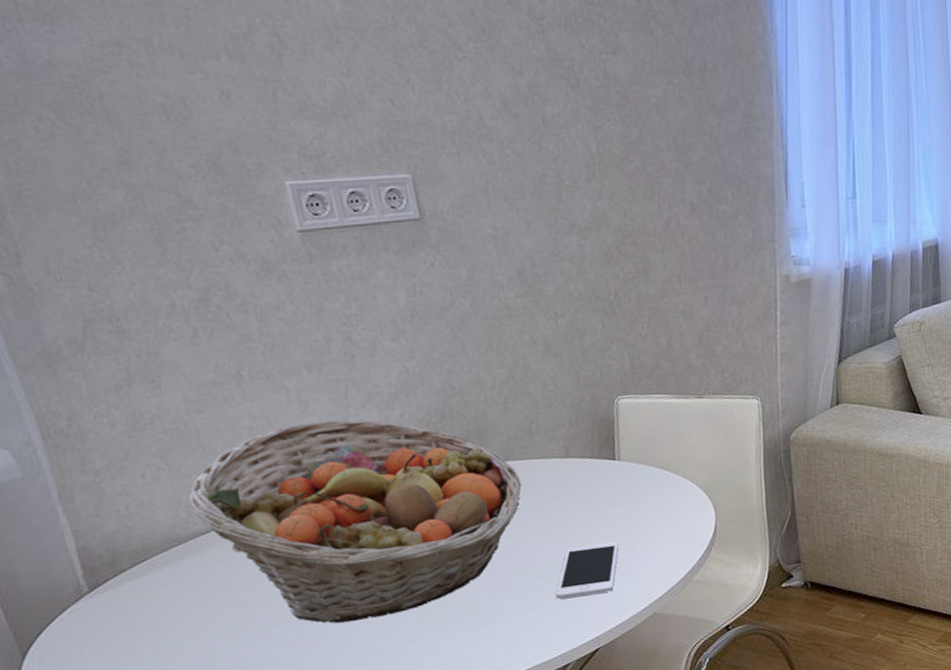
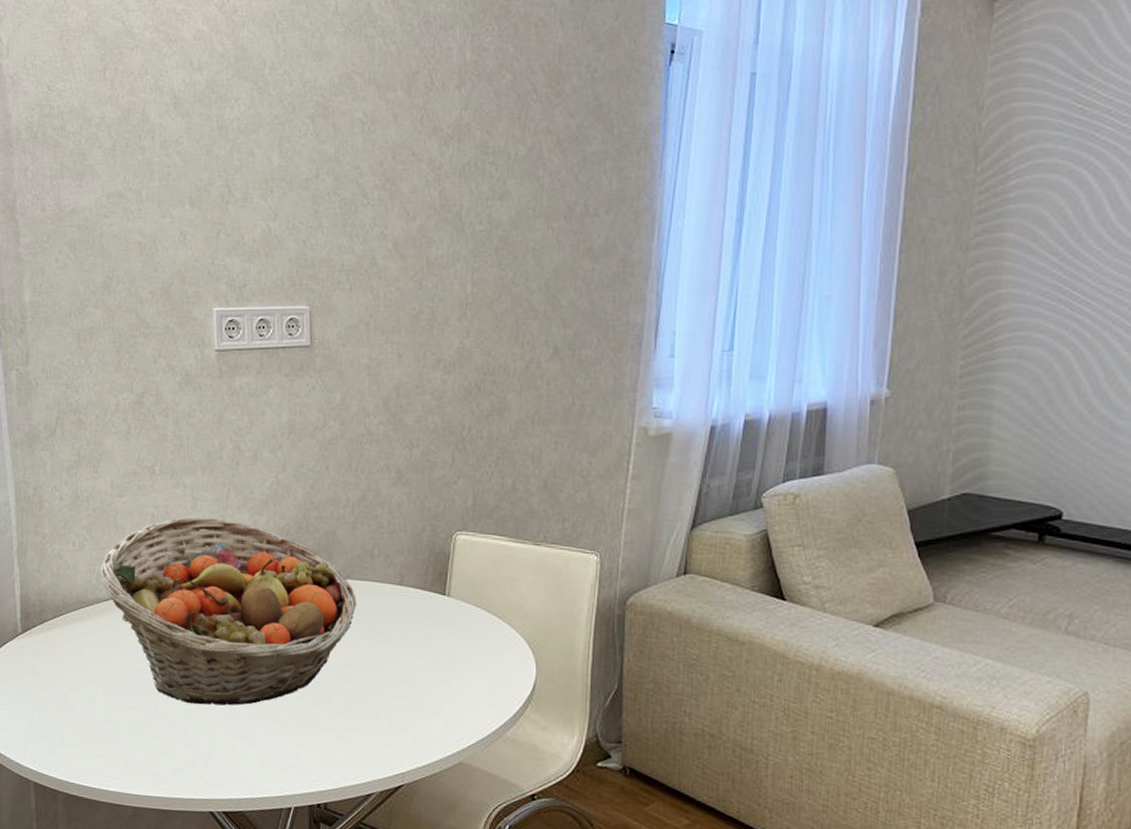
cell phone: present [555,541,619,599] -> none [370,675,436,729]

